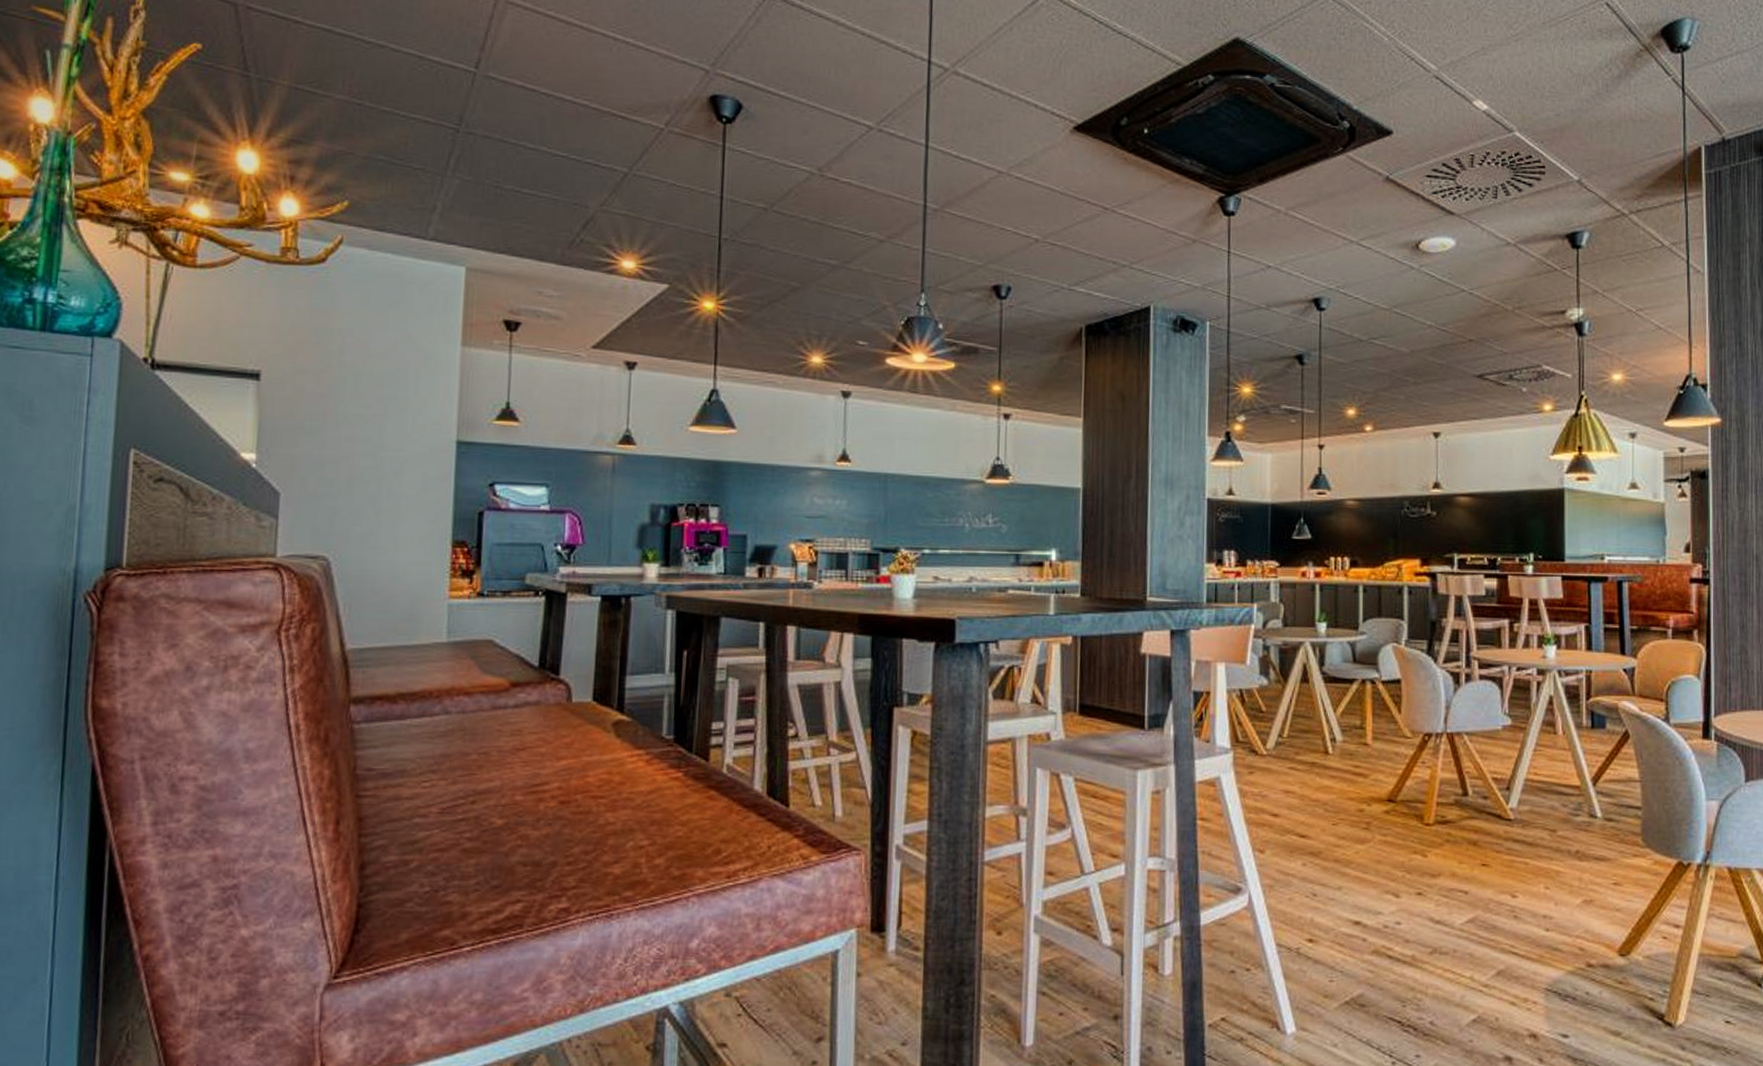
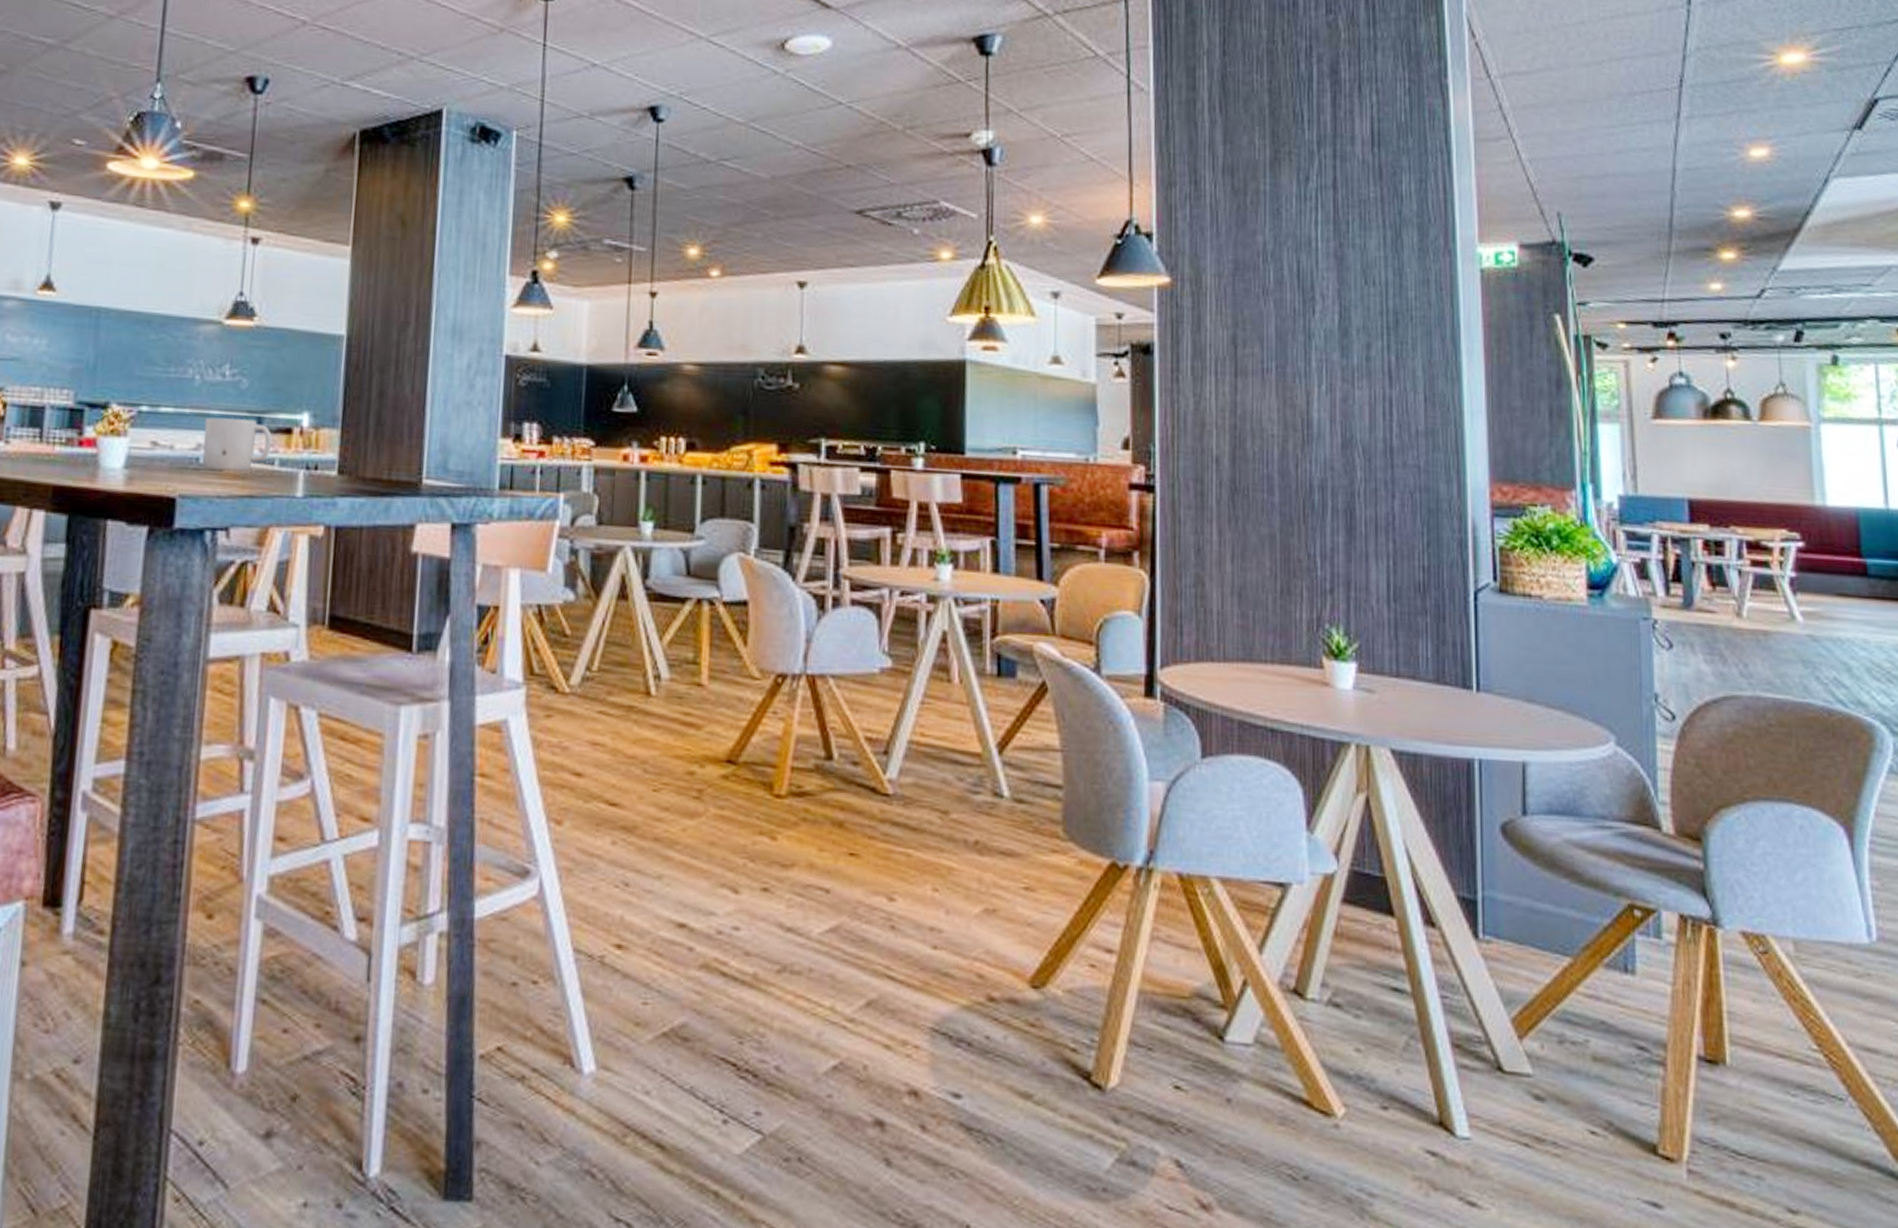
mug: none [974,556,1029,597] -> present [202,417,273,472]

